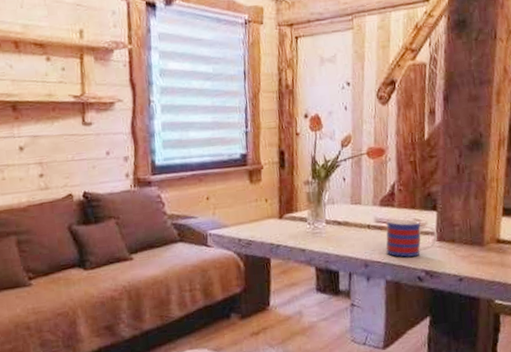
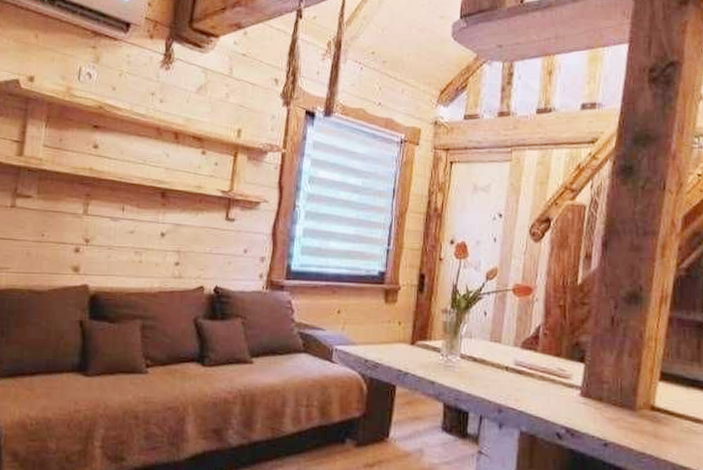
mug: present [386,219,438,257] -> none [524,365,584,409]

